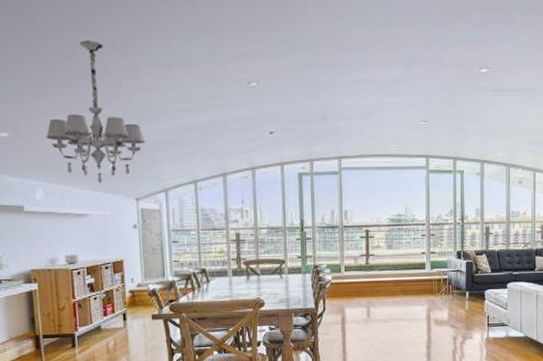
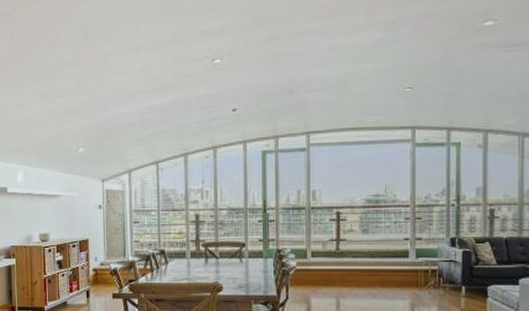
chandelier: present [46,40,146,184] -> none [27,32,113,166]

